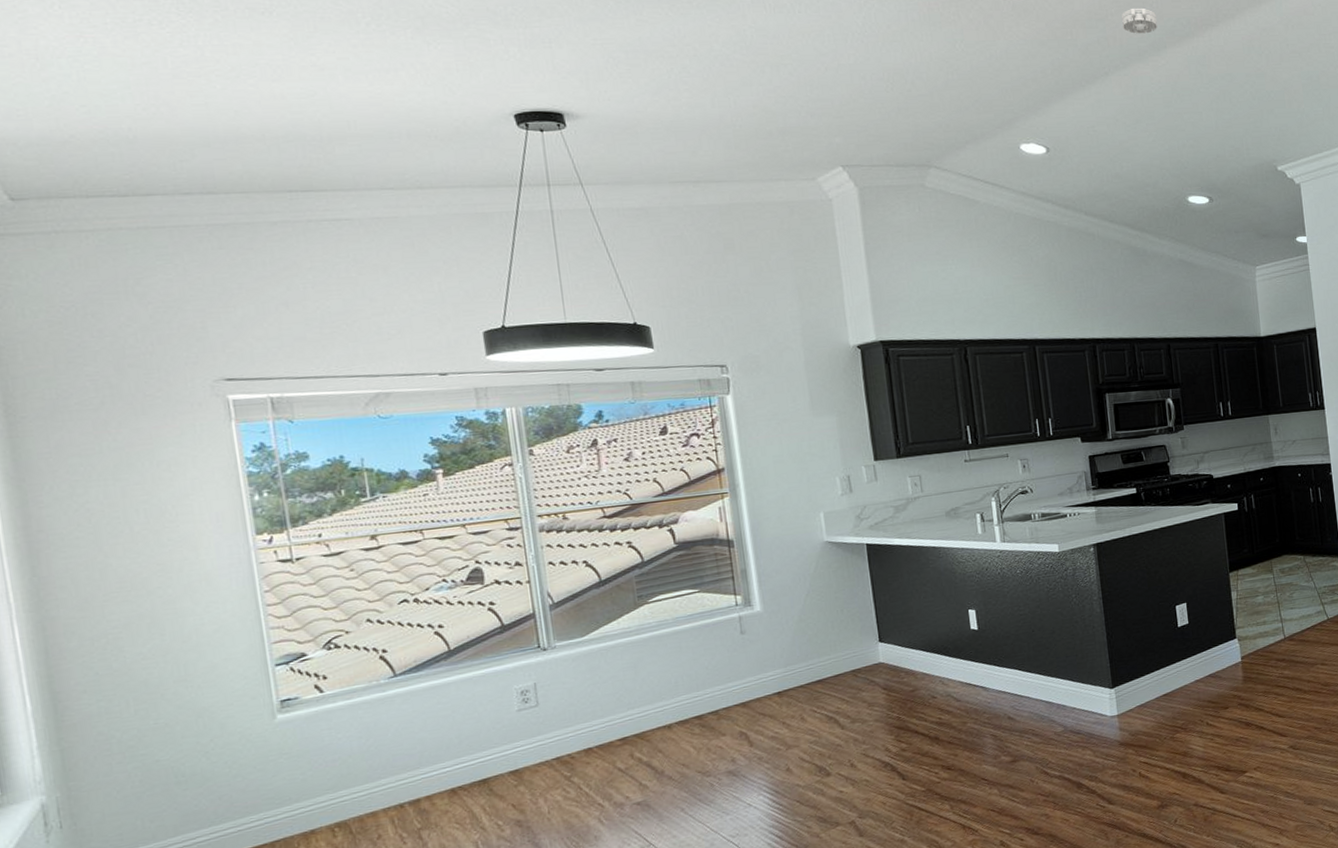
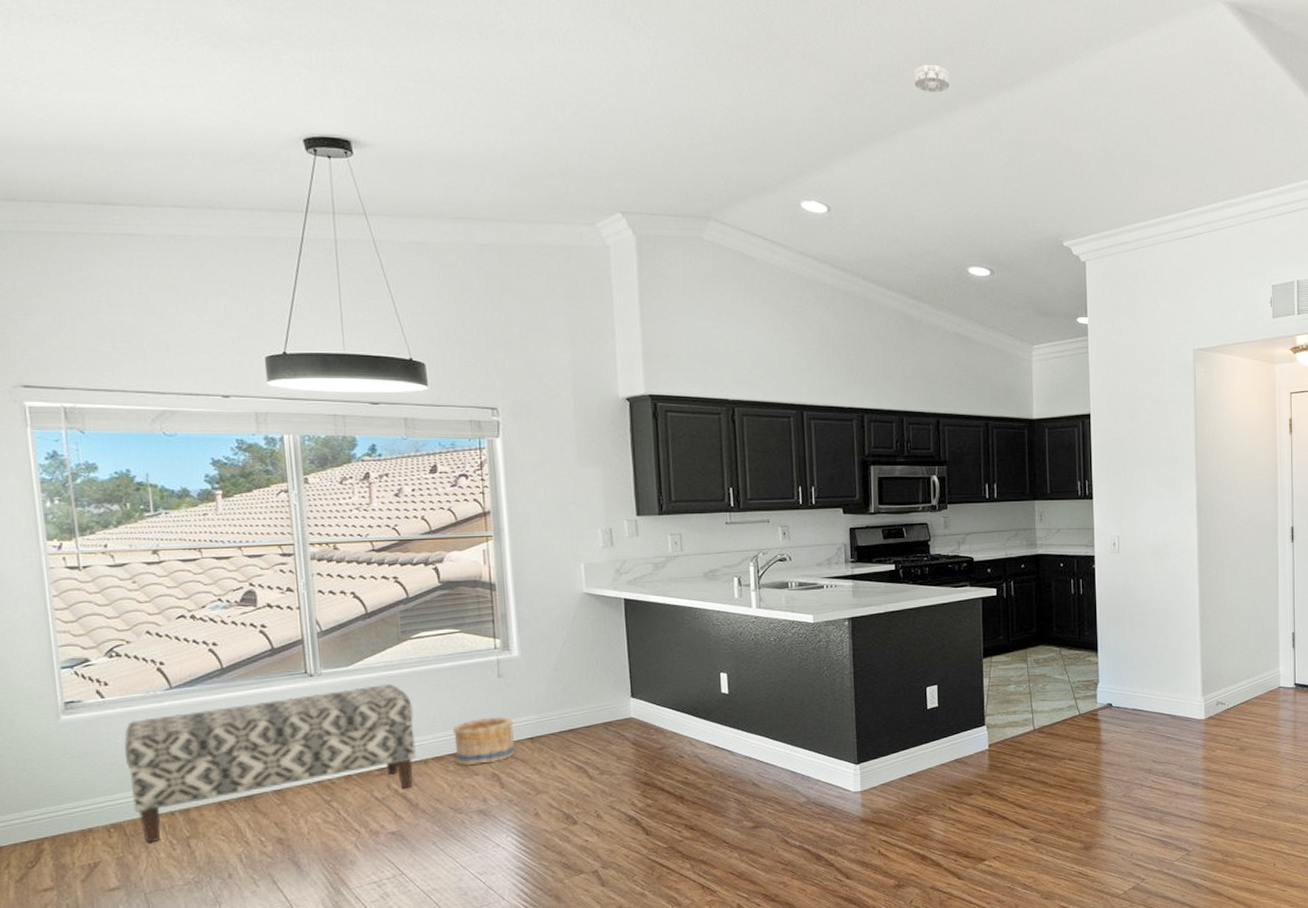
bench: none [346,651,659,840] -> present [124,683,416,843]
basket: none [697,673,762,728] -> present [453,716,515,766]

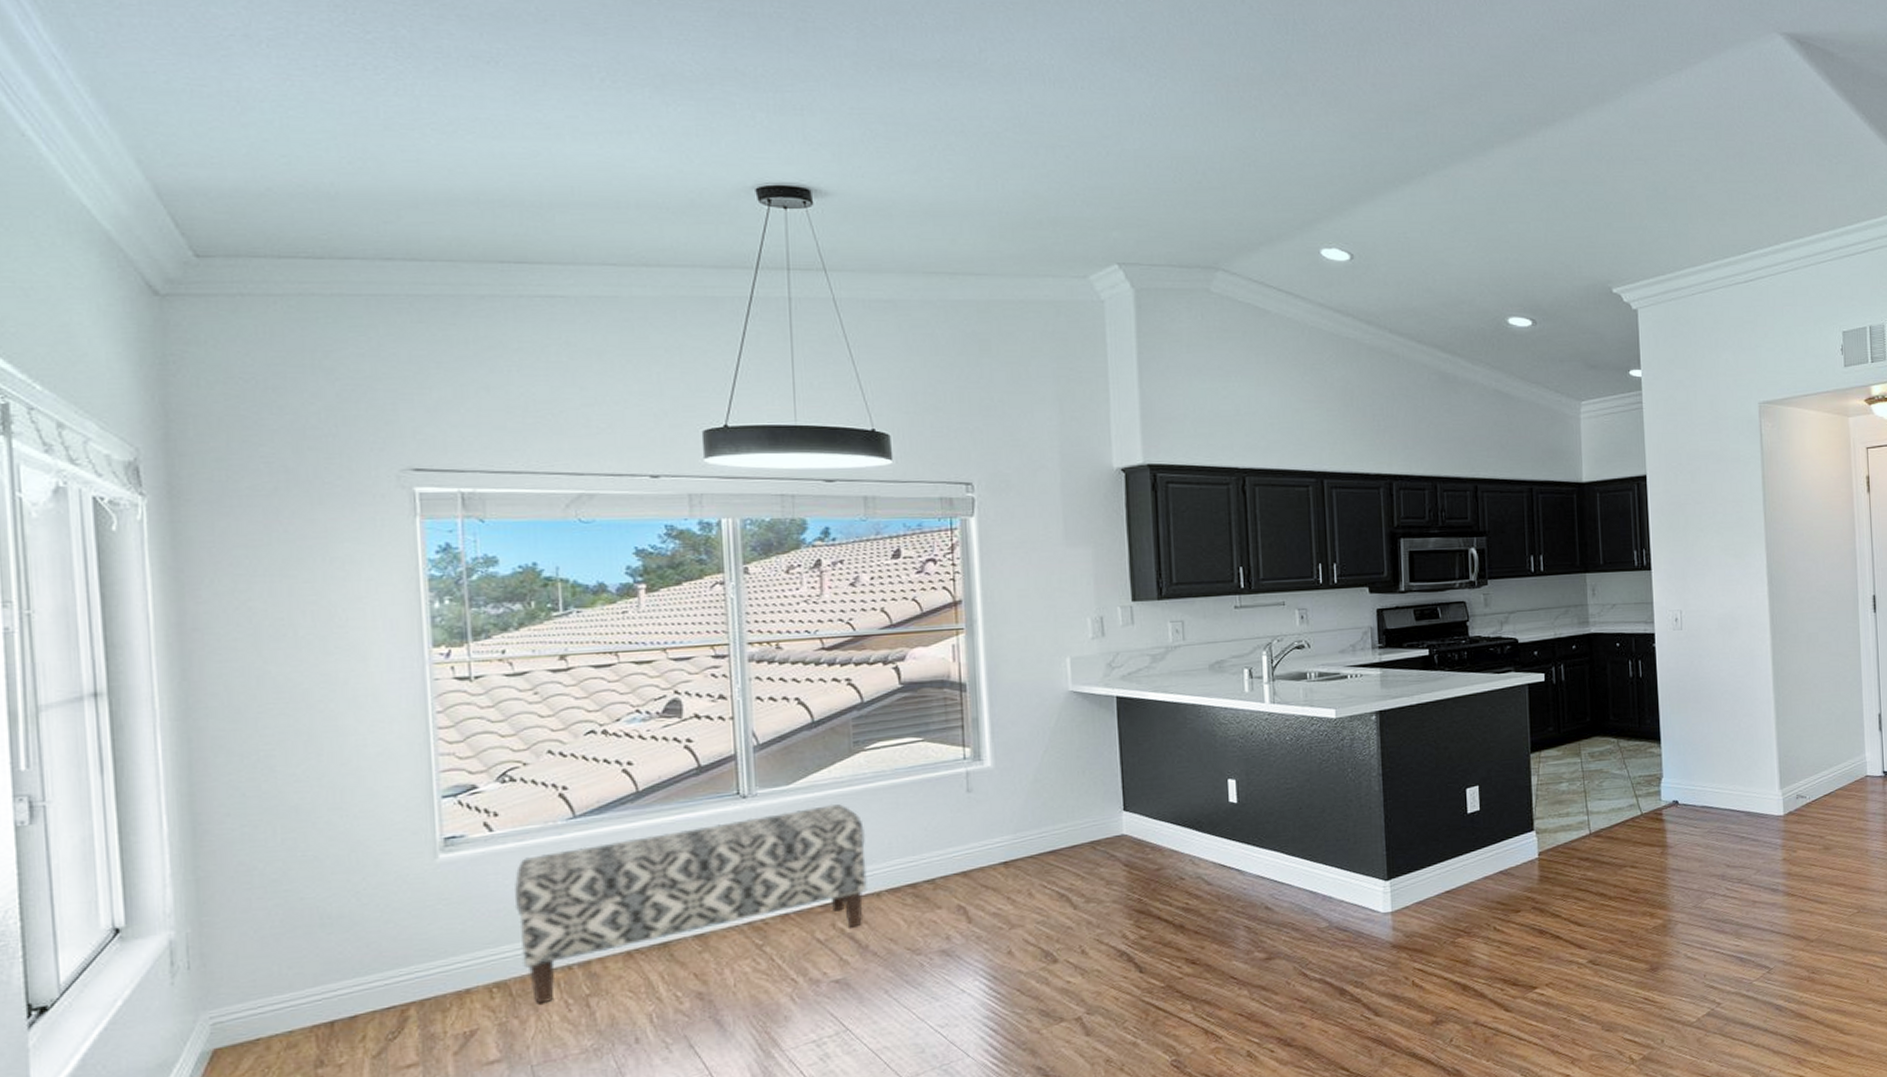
basket: present [453,716,515,766] -> none [913,838,986,899]
smoke detector: present [914,64,950,93] -> none [1445,100,1485,130]

